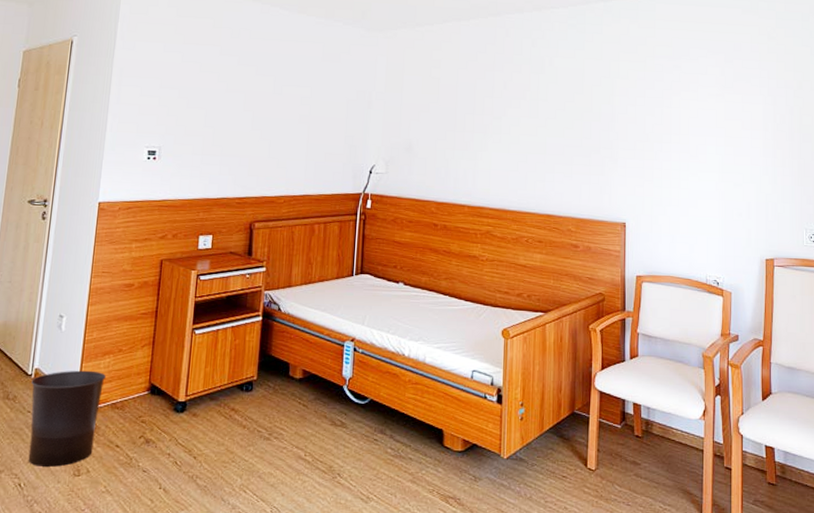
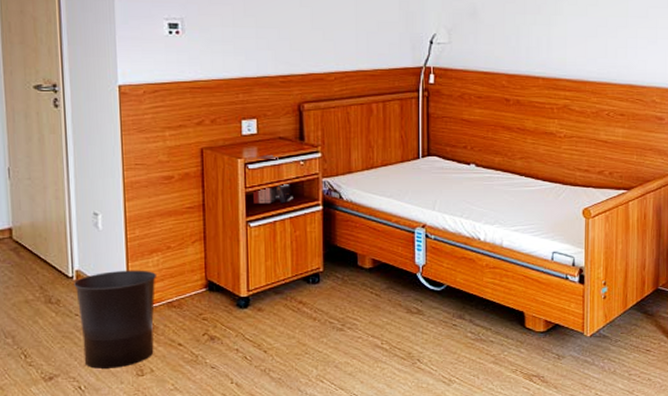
books: none [201,267,237,313] -> present [253,154,293,204]

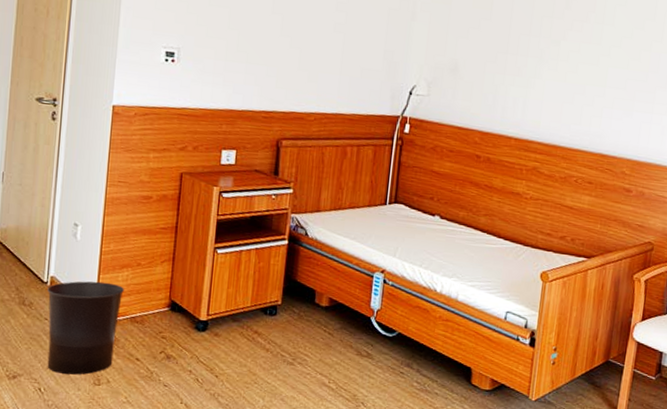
books: present [253,154,293,204] -> none [223,185,262,234]

